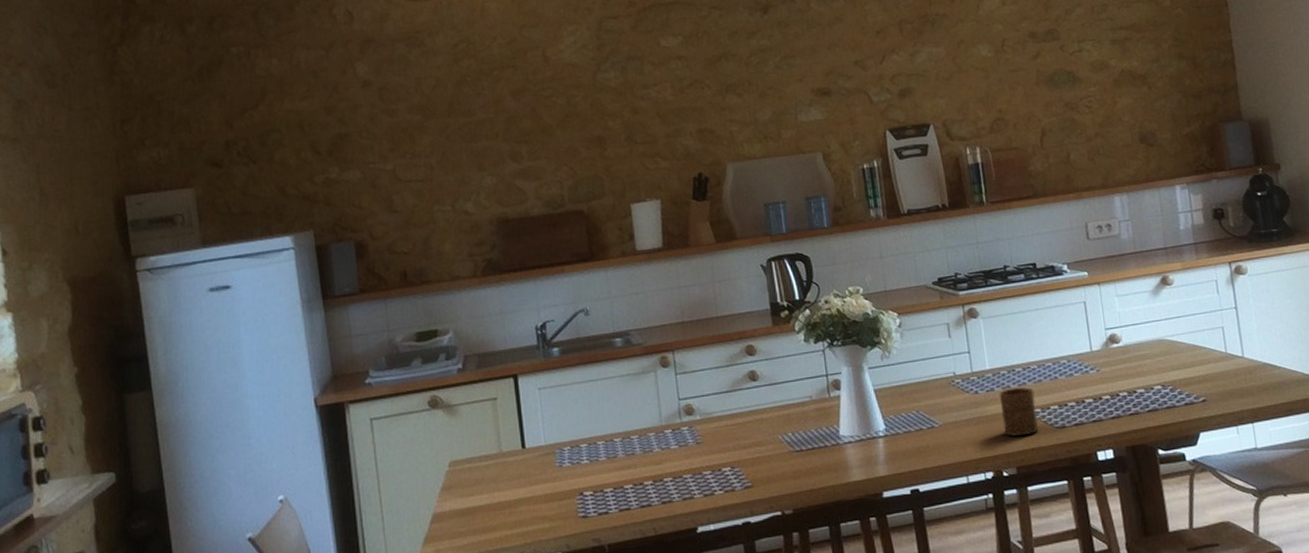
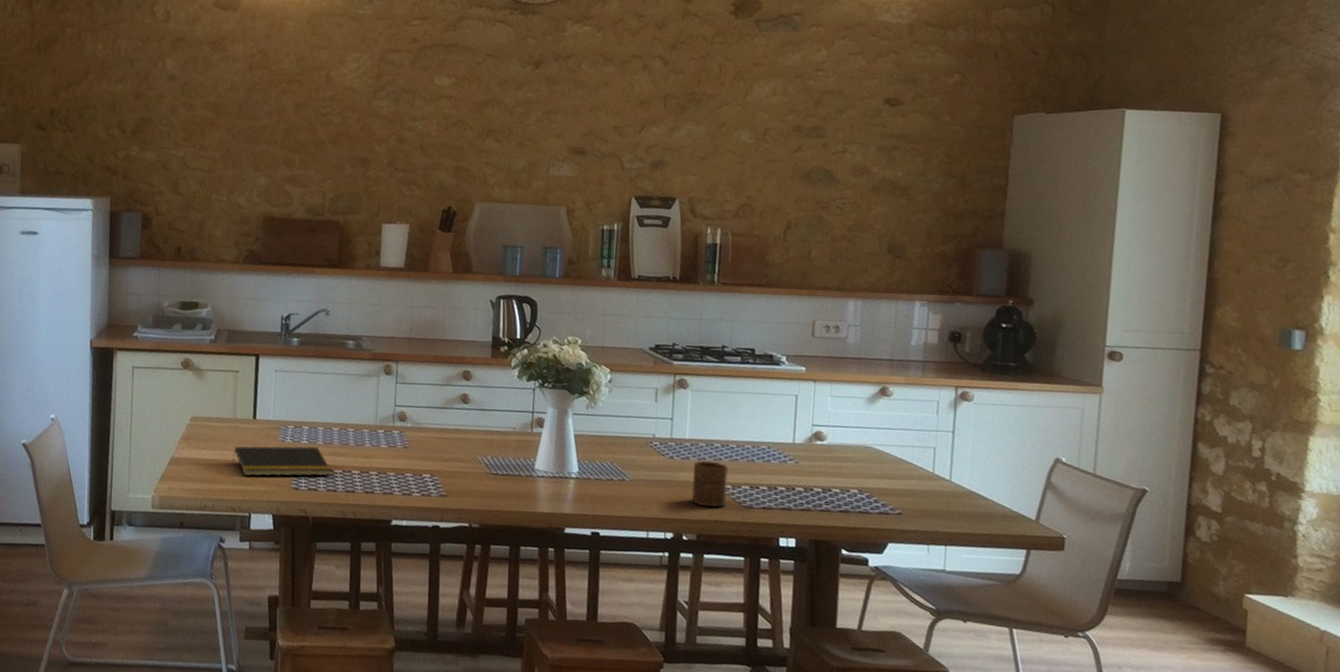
notepad: none [505,464,621,515] -> present [232,445,332,477]

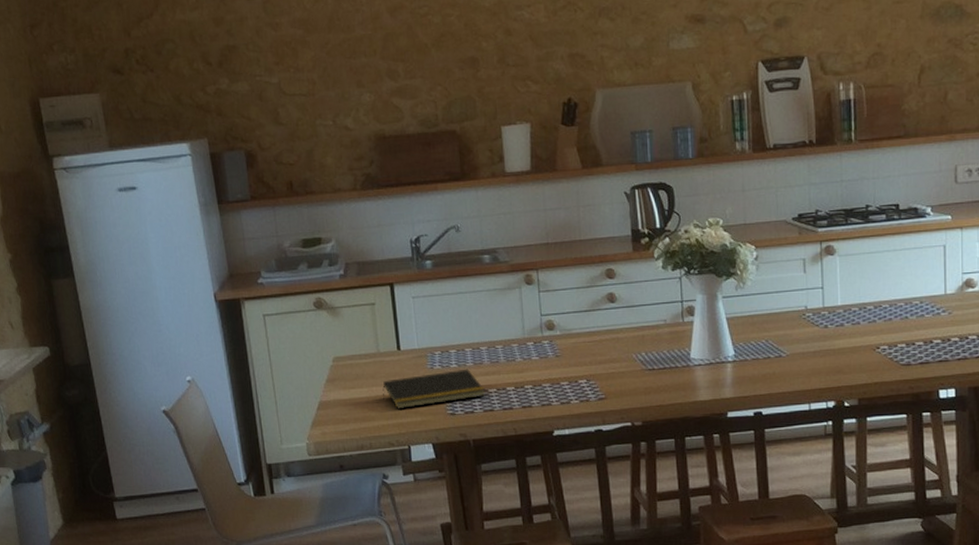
cup: present [691,460,728,508] -> none [848,324,885,370]

